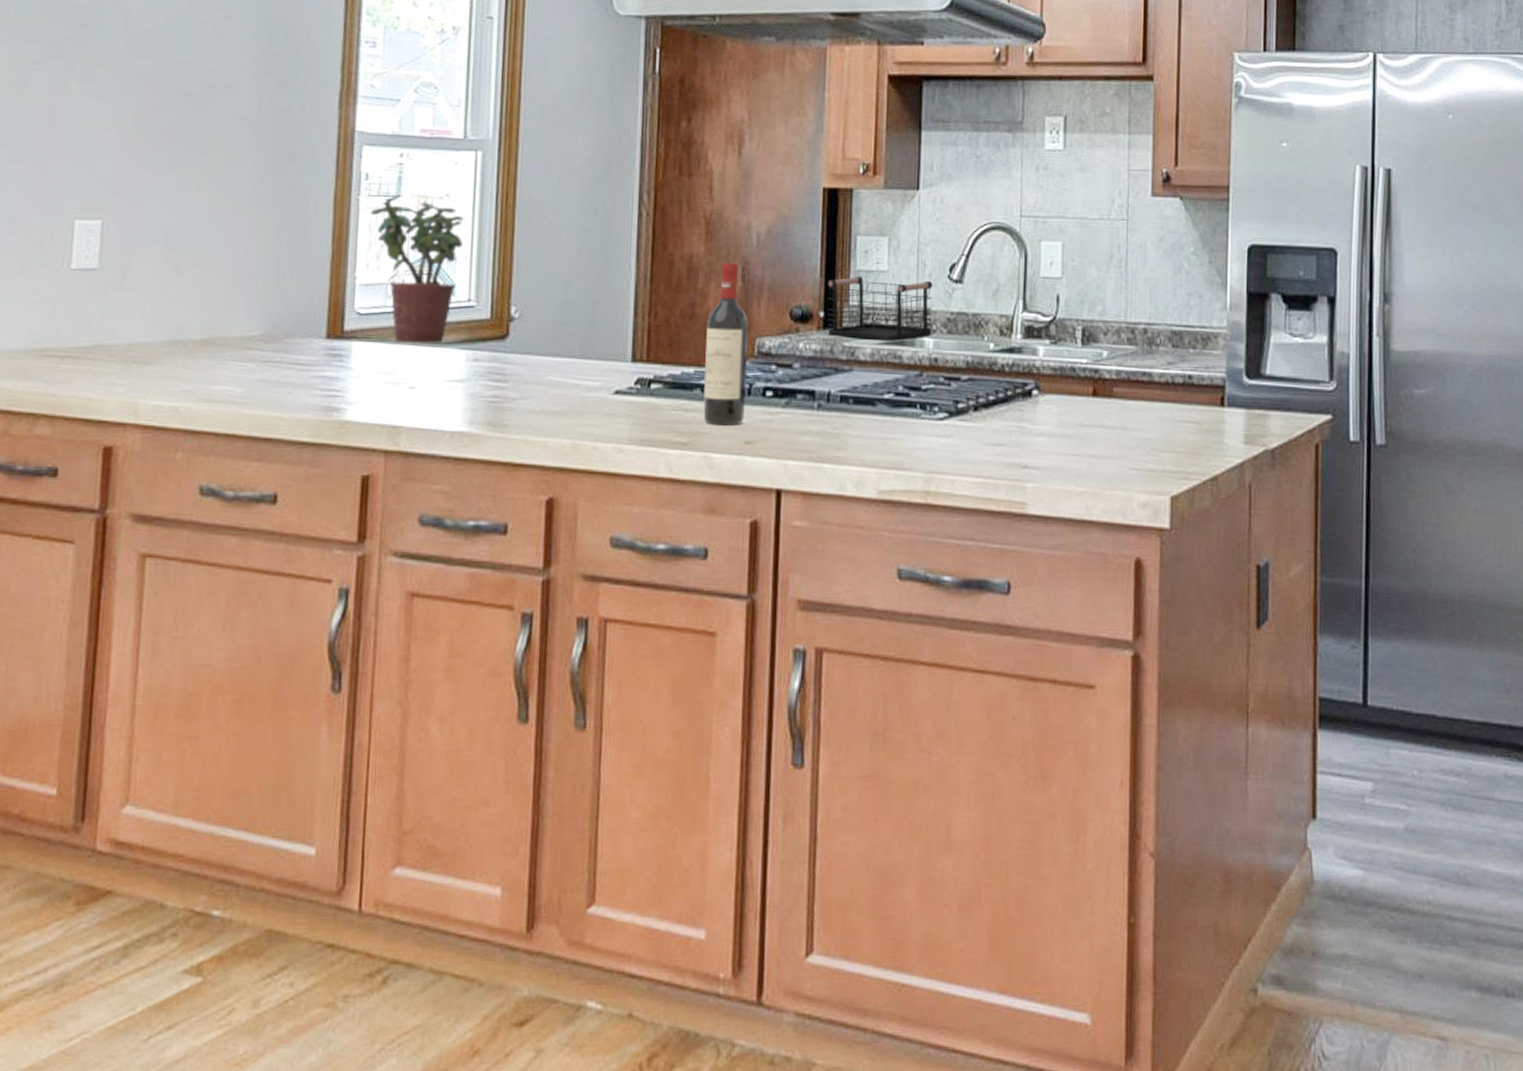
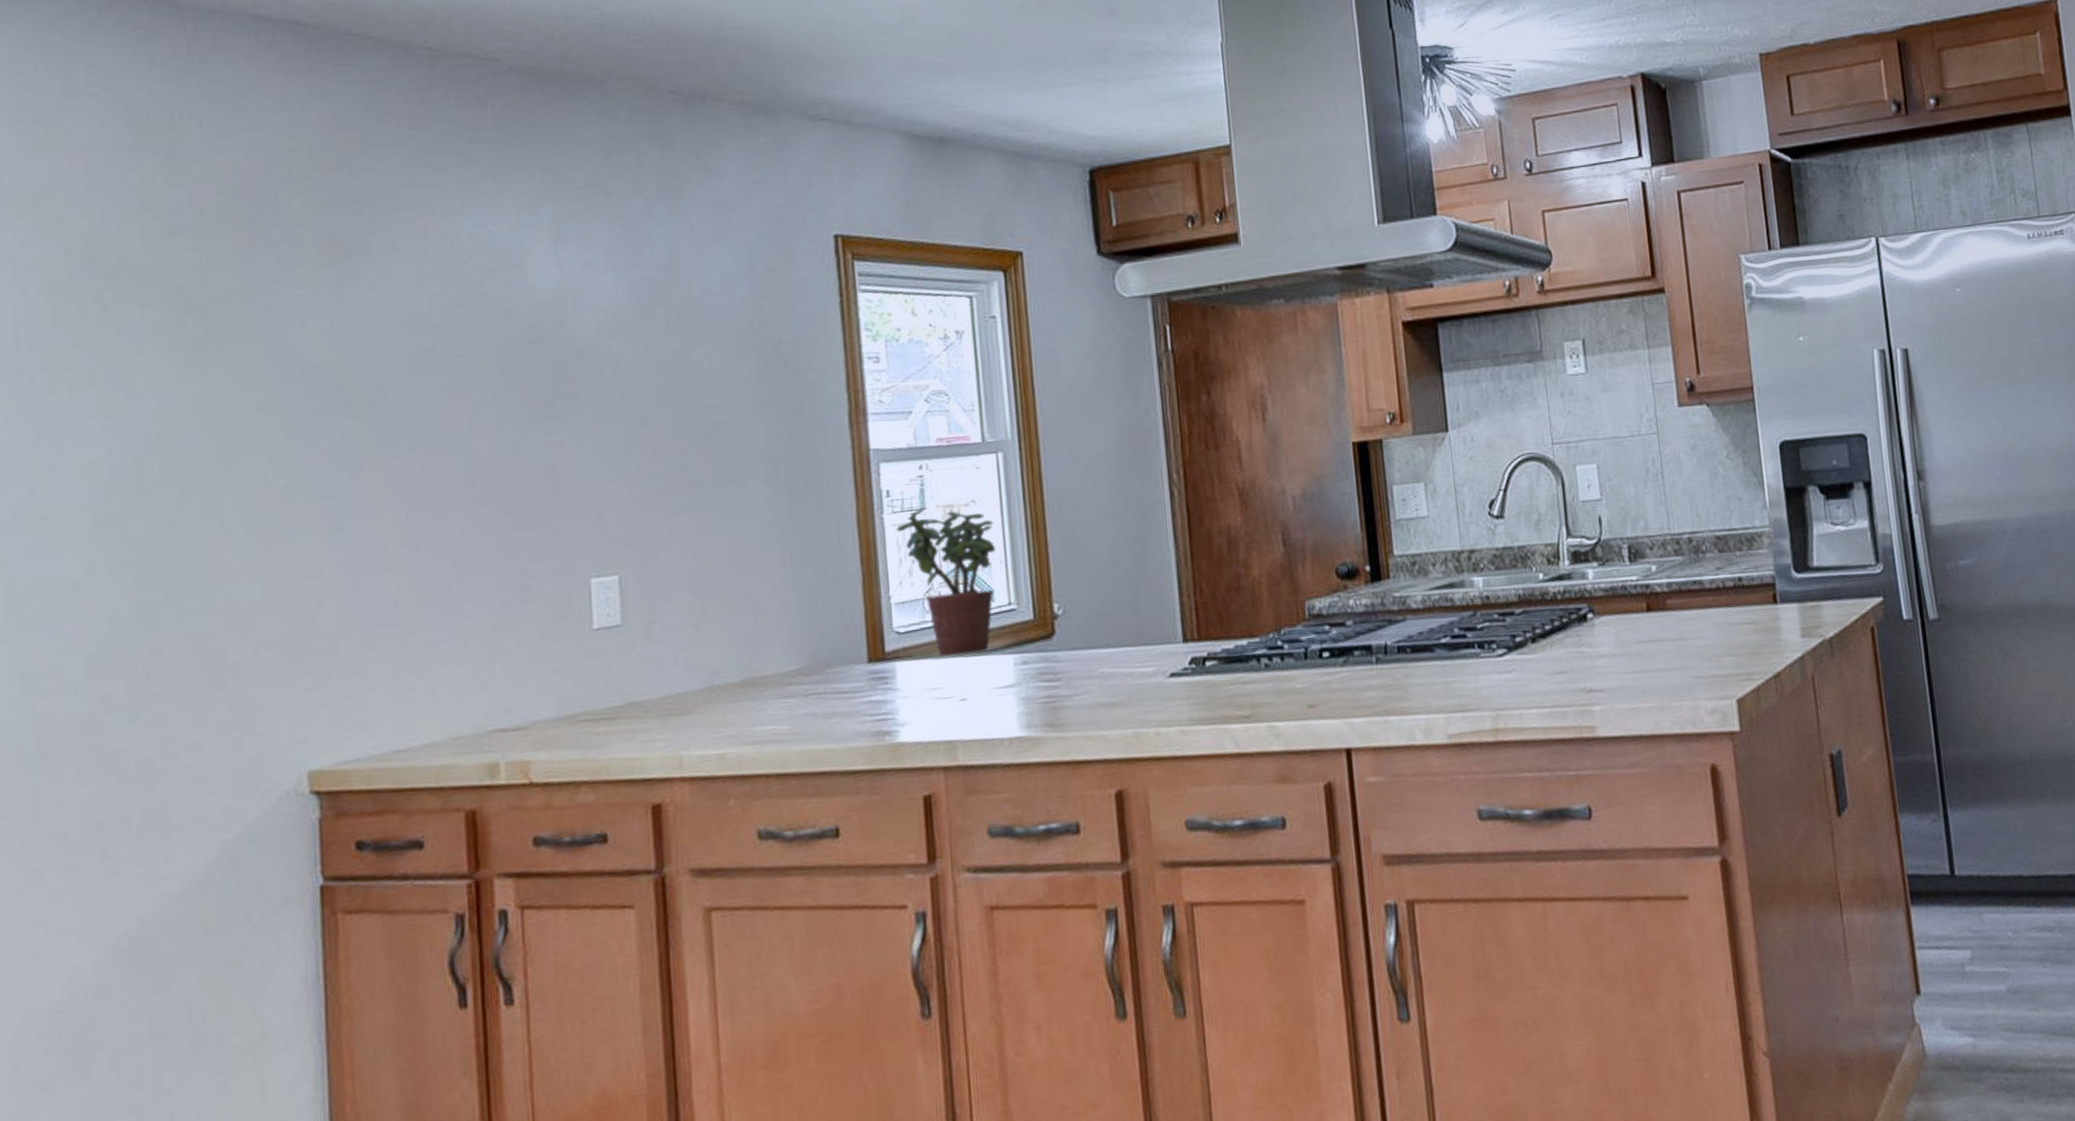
wine bottle: present [703,262,748,426] -> none [1253,529,1304,694]
dish rack: present [827,277,933,342] -> none [1369,521,1480,589]

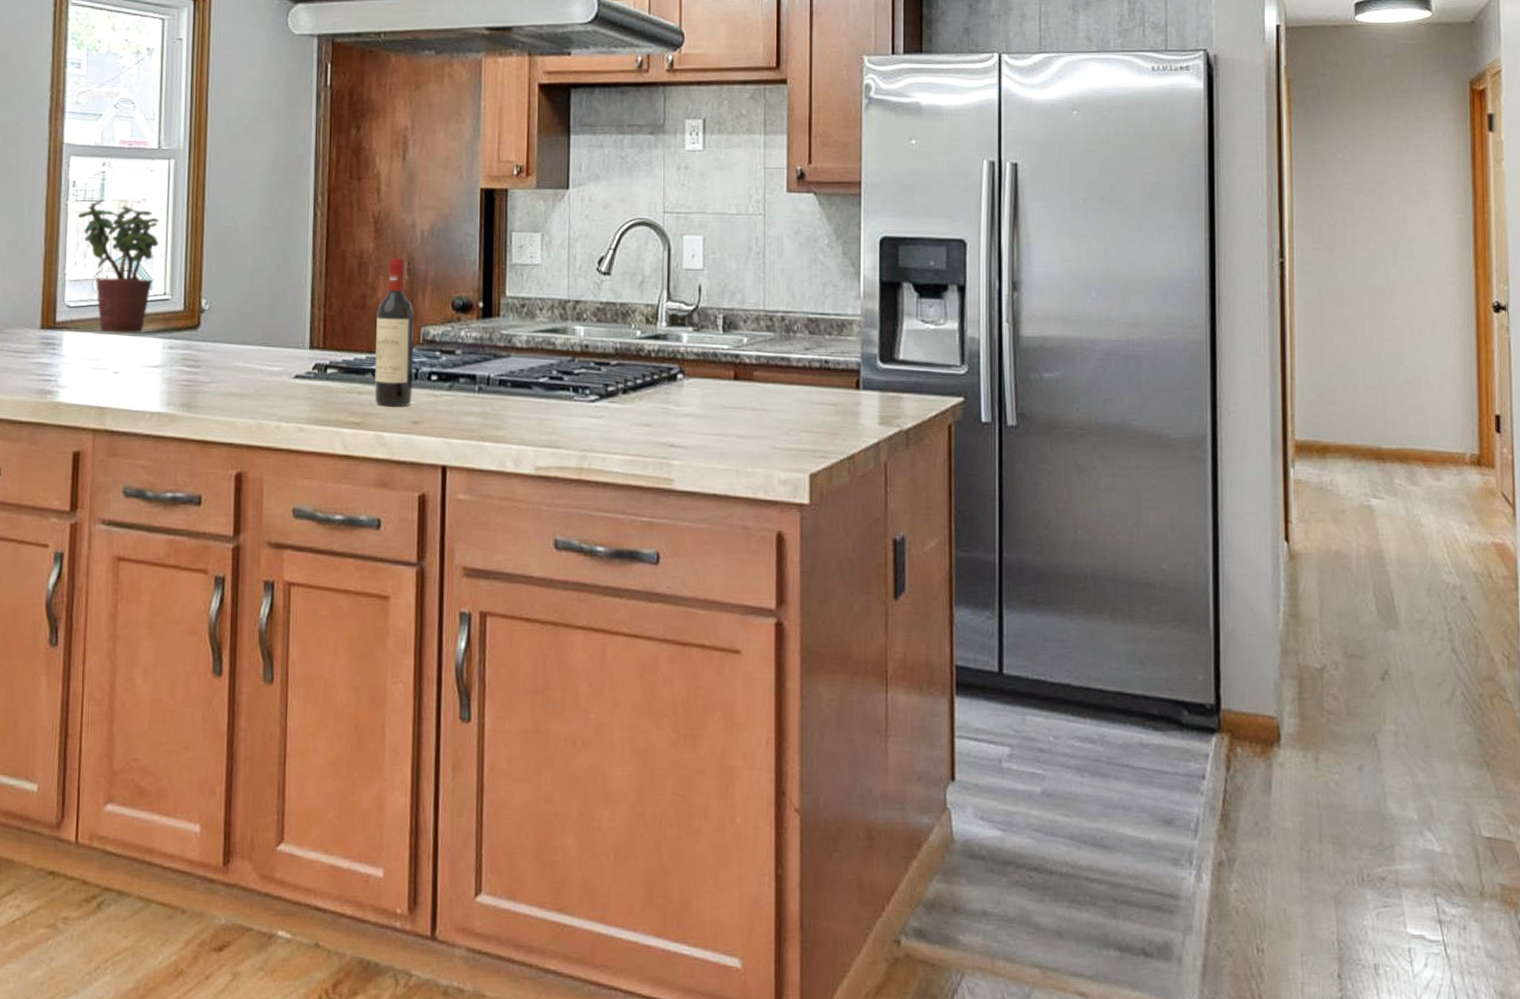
wine bottle: none [1253,529,1304,694] -> present [374,258,414,407]

